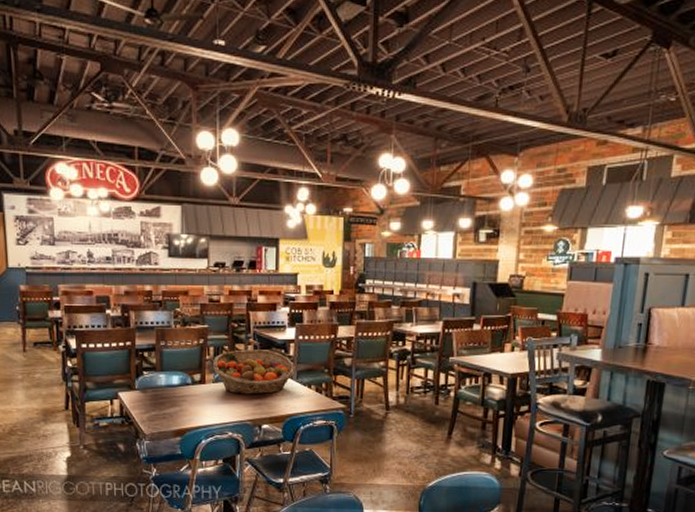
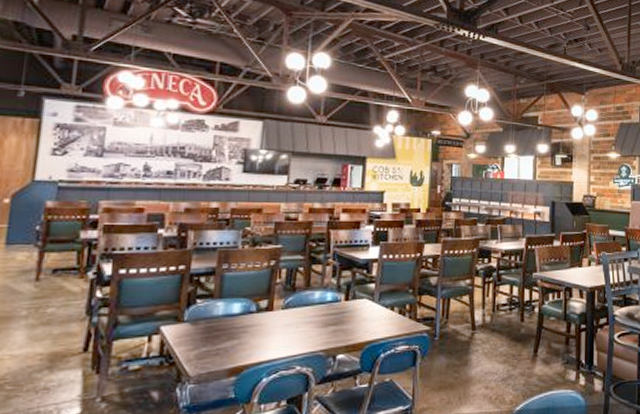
fruit basket: present [212,349,295,395] -> none [283,270,378,321]

